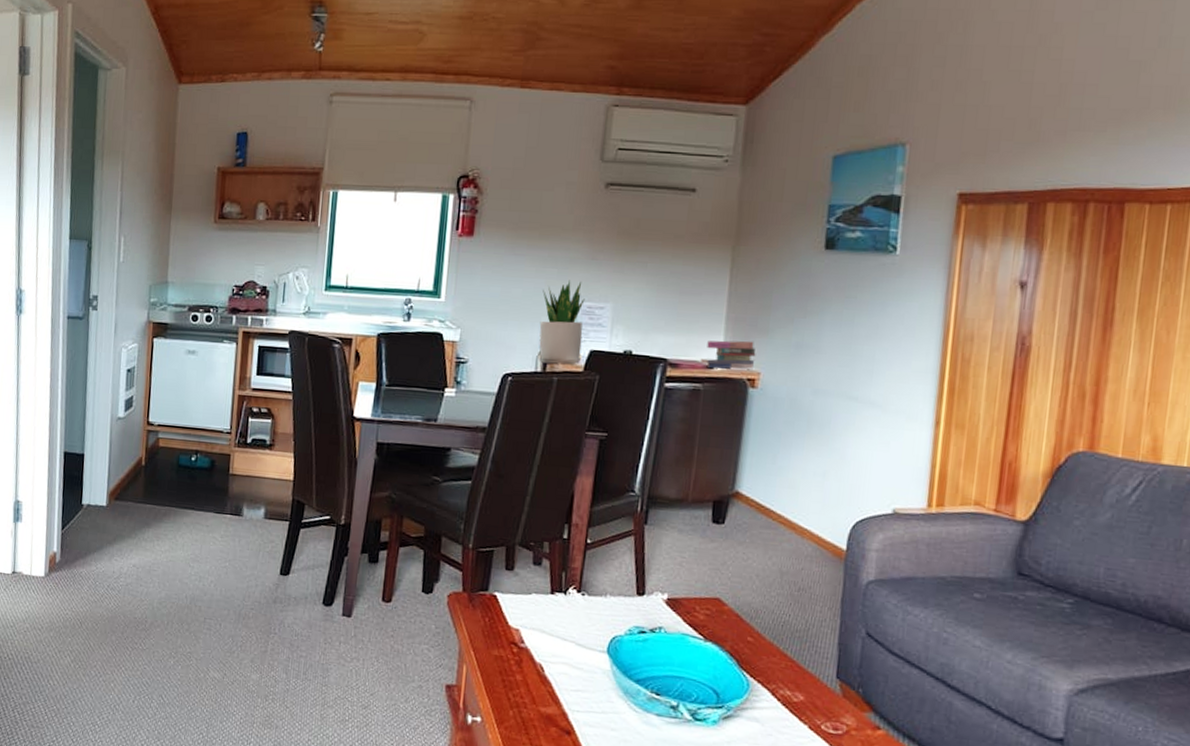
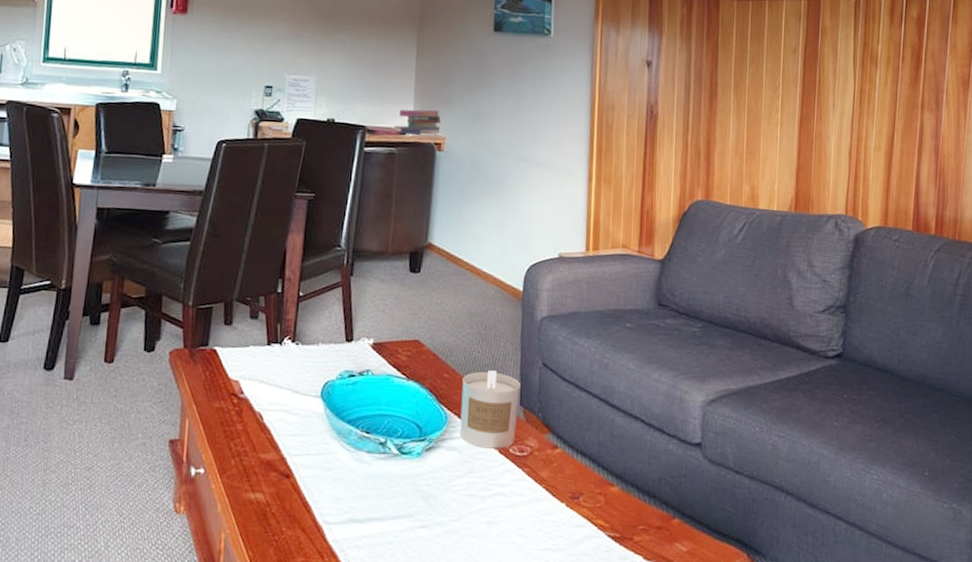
planter: present [539,279,585,365] -> none [250,55,291,132]
candle: none [763,637,839,725] -> present [459,370,521,449]

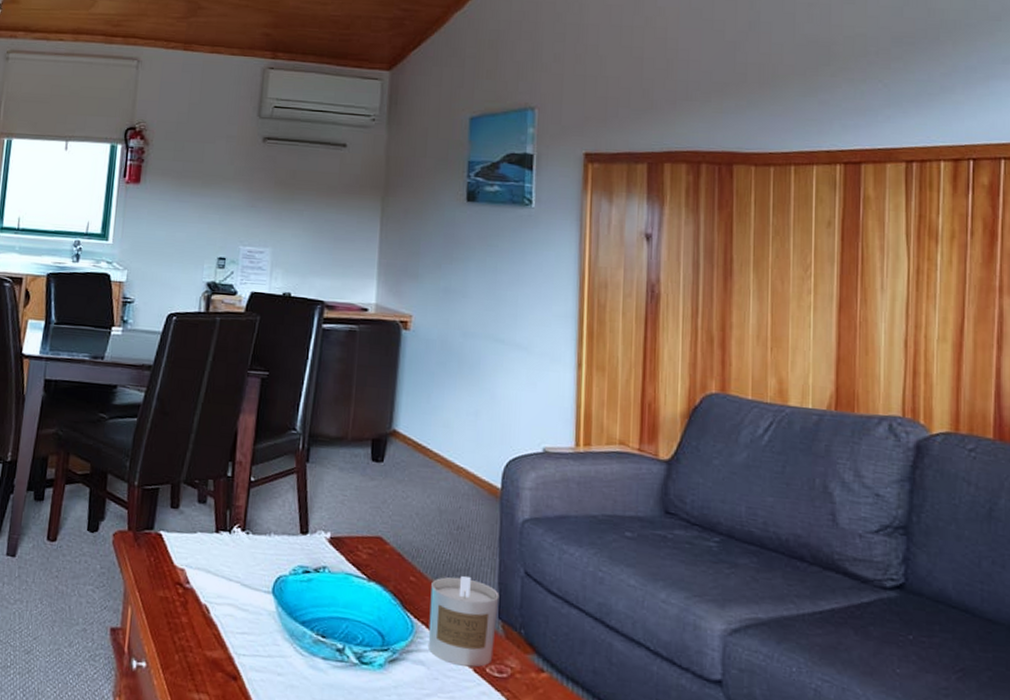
books: present [393,109,441,135] -> none [355,284,407,312]

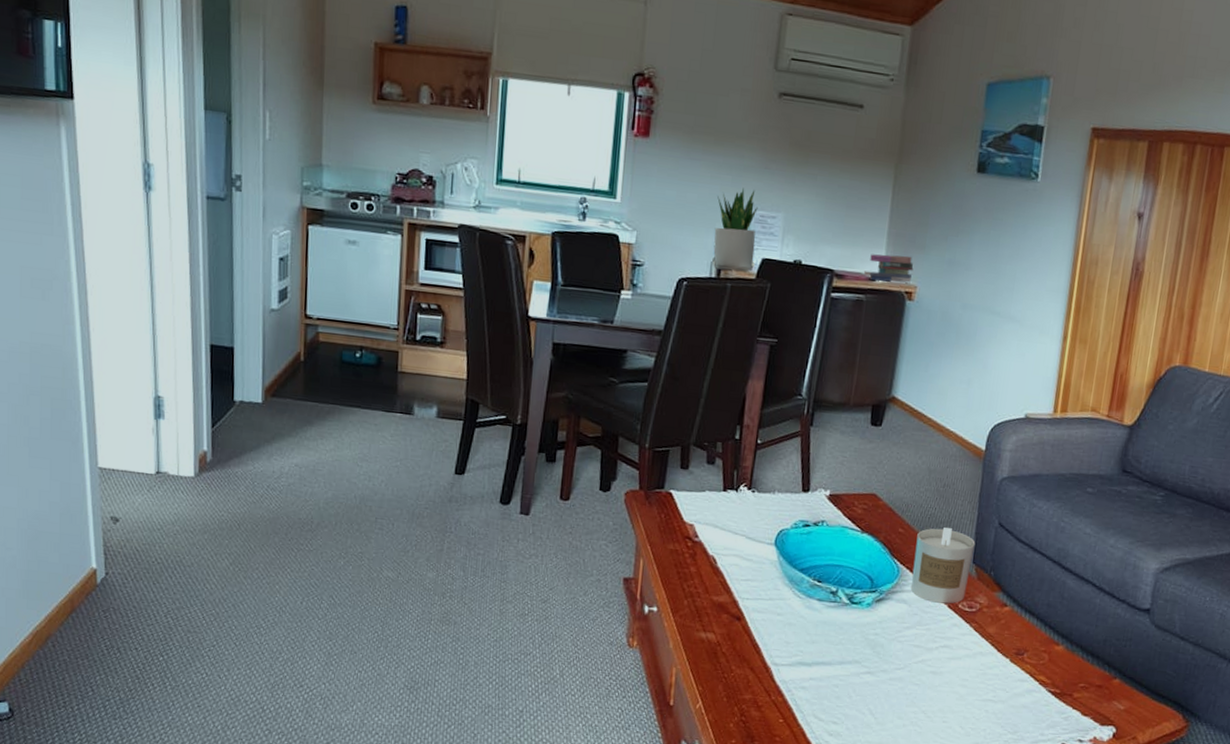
planter: none [202,225,245,306] -> present [713,187,758,272]
books: none [355,284,407,312] -> present [863,254,914,283]

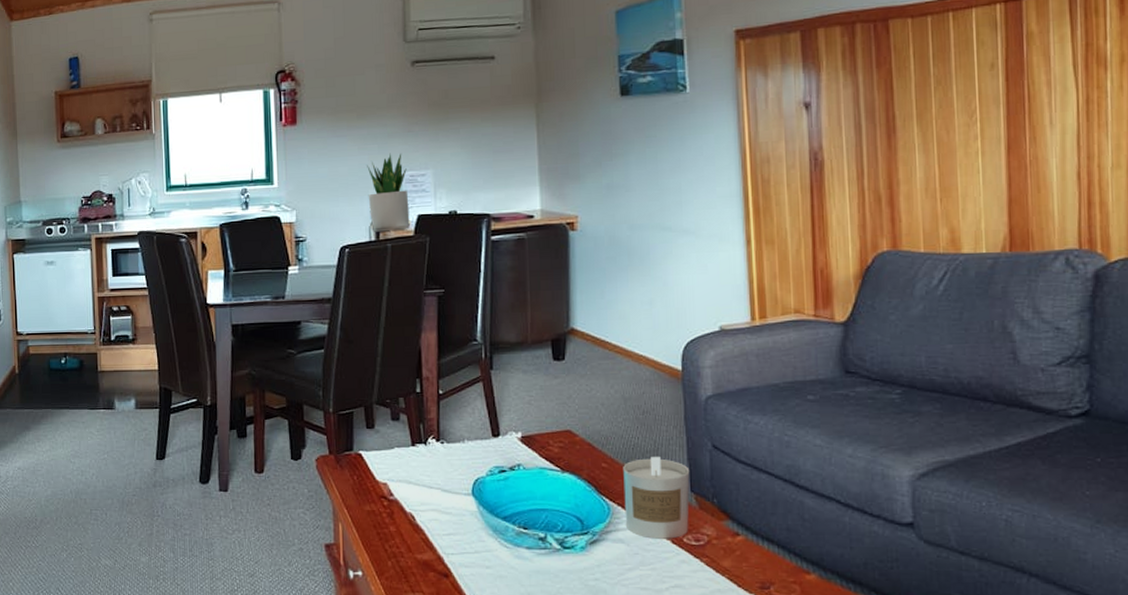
books: present [863,254,914,283] -> none [520,188,571,218]

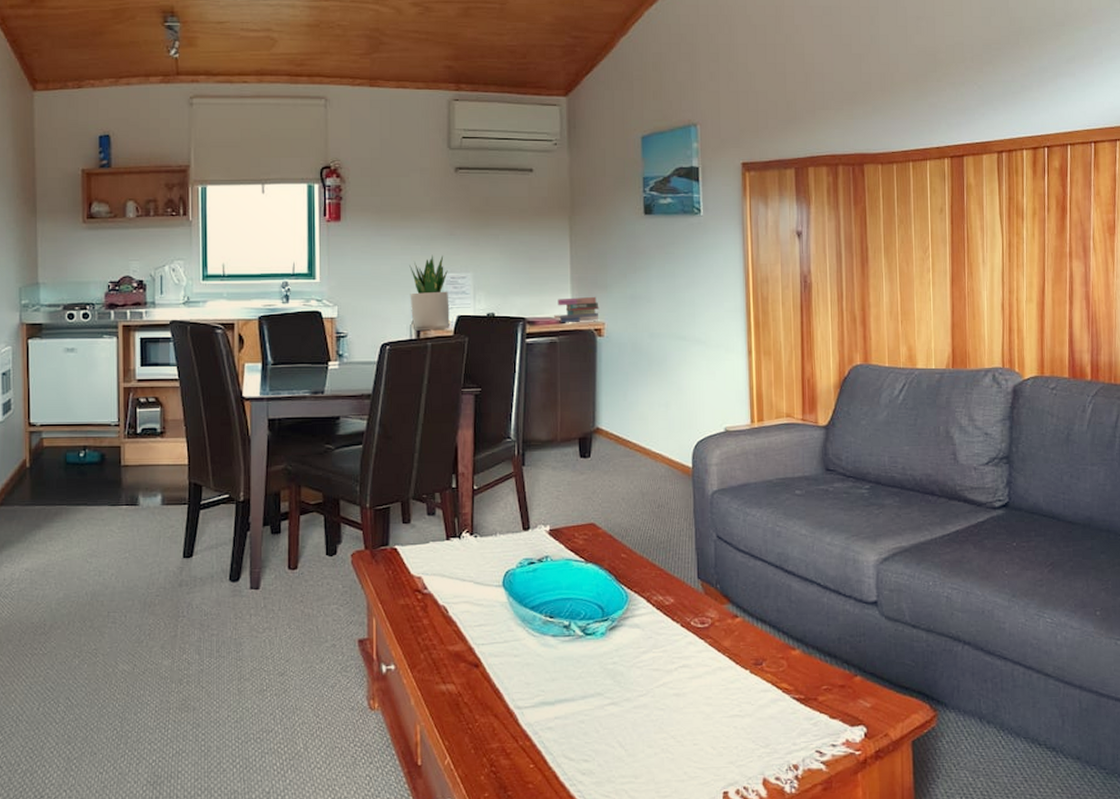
books: none [520,188,571,218] -> present [553,296,599,323]
candle: present [623,457,690,539] -> none [640,547,698,623]

